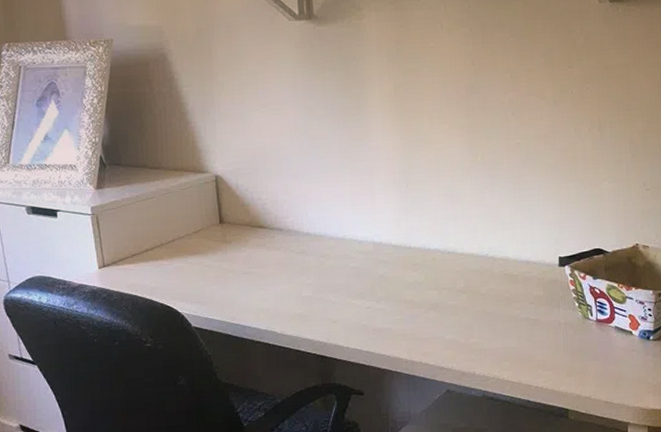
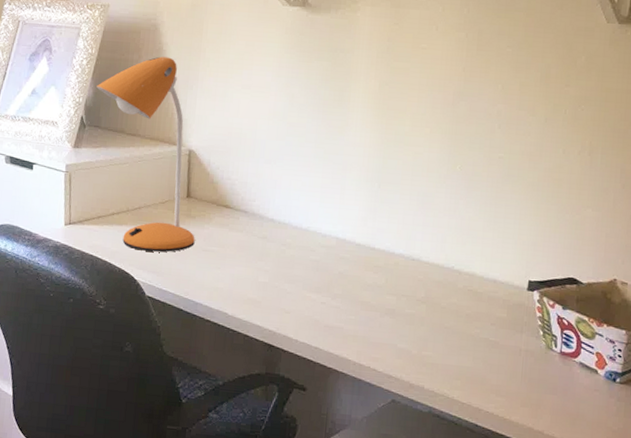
desk lamp: none [111,85,234,283] -> present [96,56,195,252]

